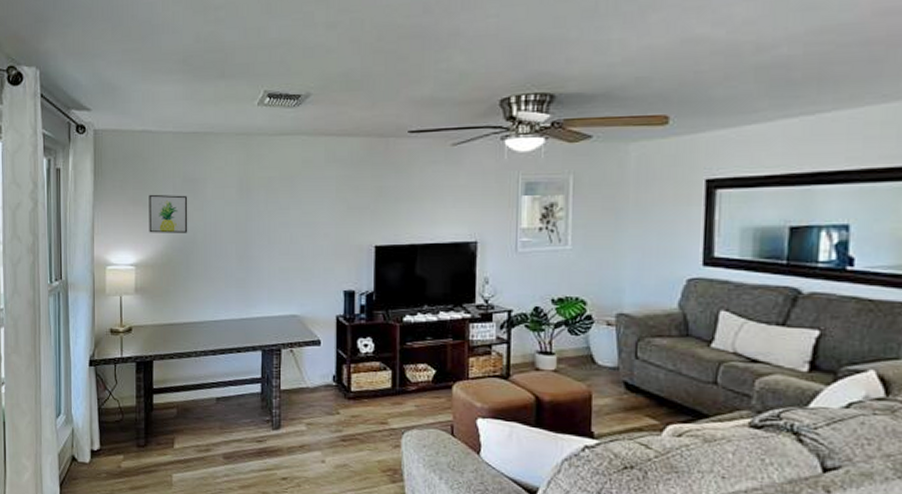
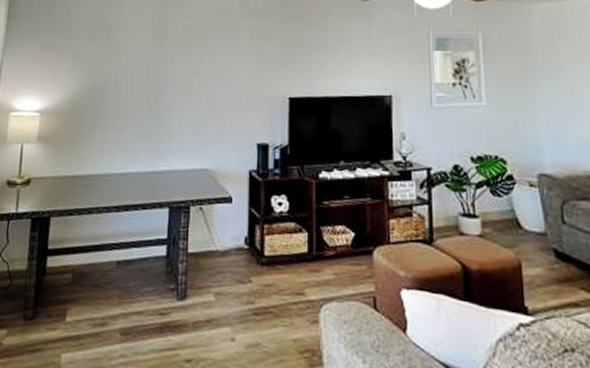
wall art: present [149,194,188,233] -> none [58,39,101,80]

